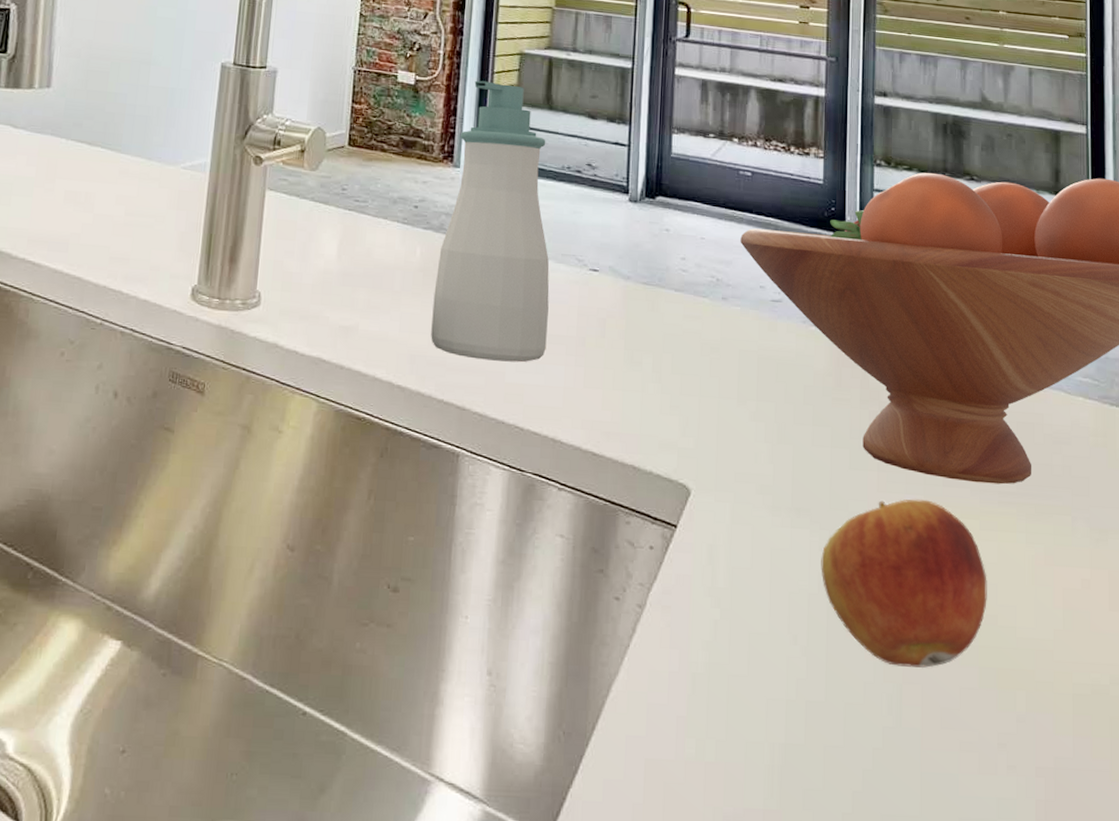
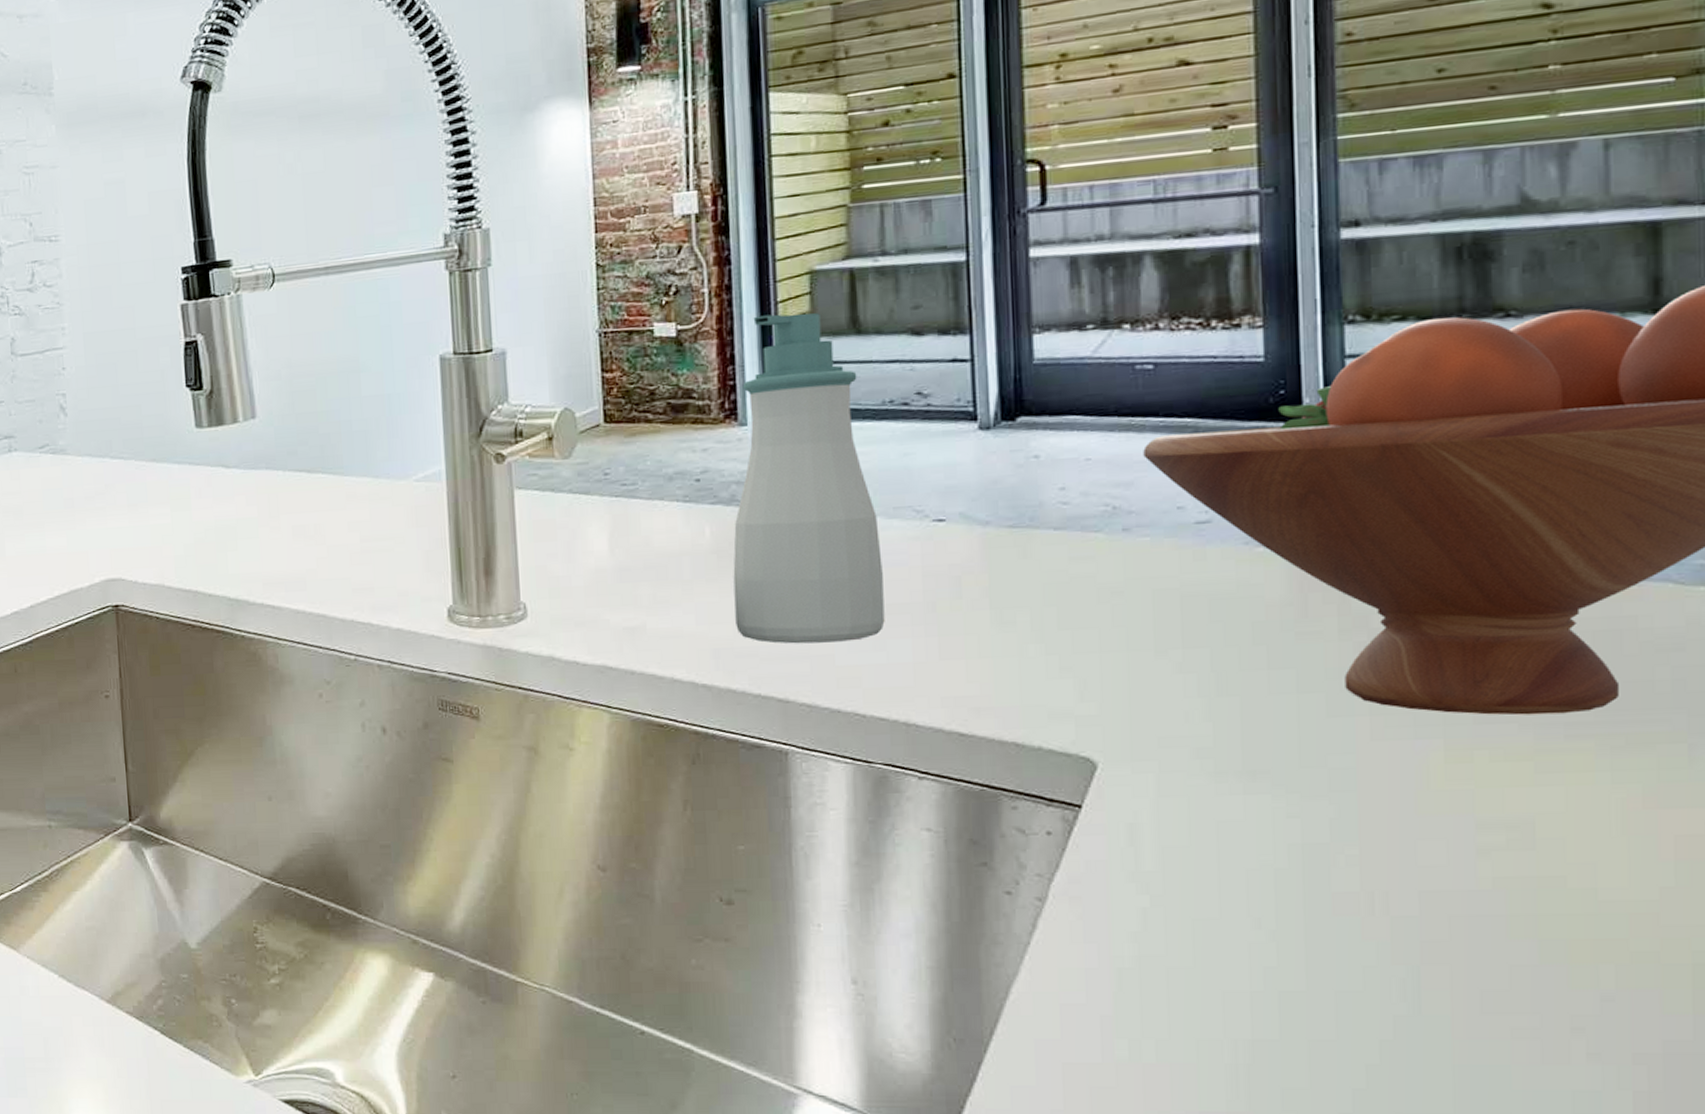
apple: present [821,499,987,668] -> none [1290,743,1550,945]

